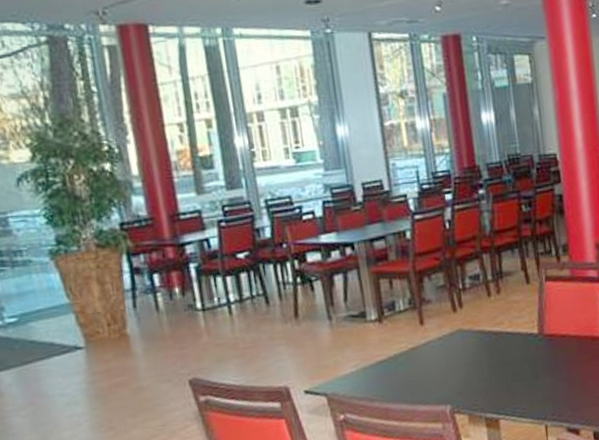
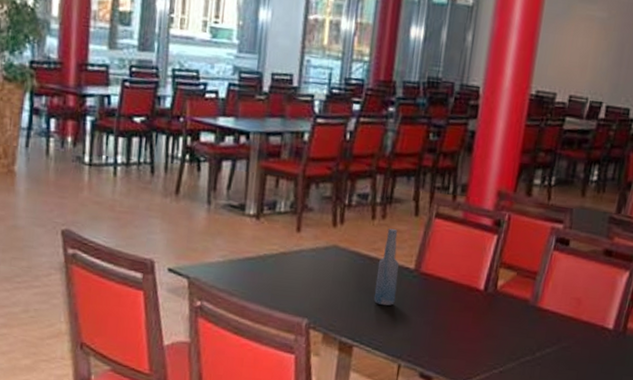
bottle: none [503,301,528,375] -> present [373,229,399,306]

